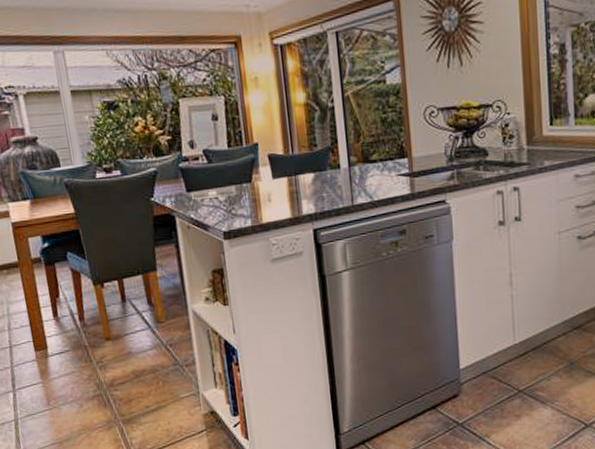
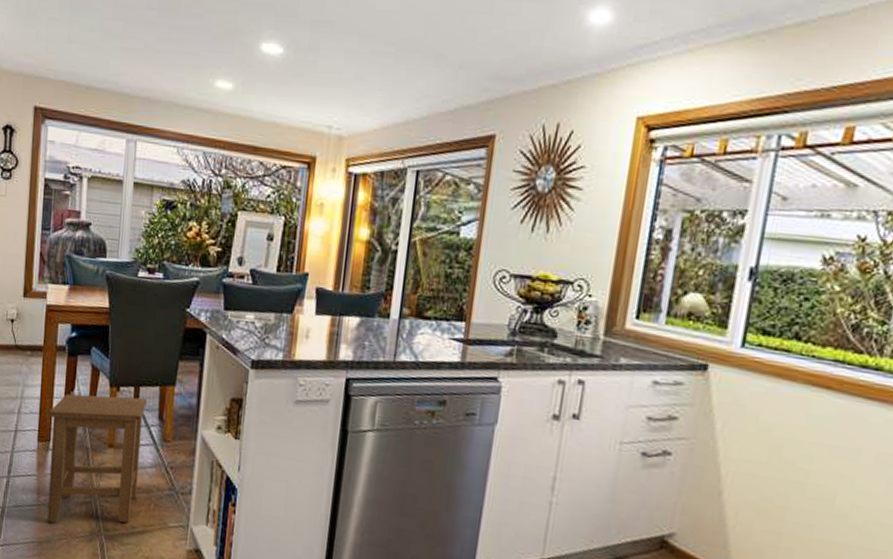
stool: none [38,288,144,422] -> present [46,393,148,523]

